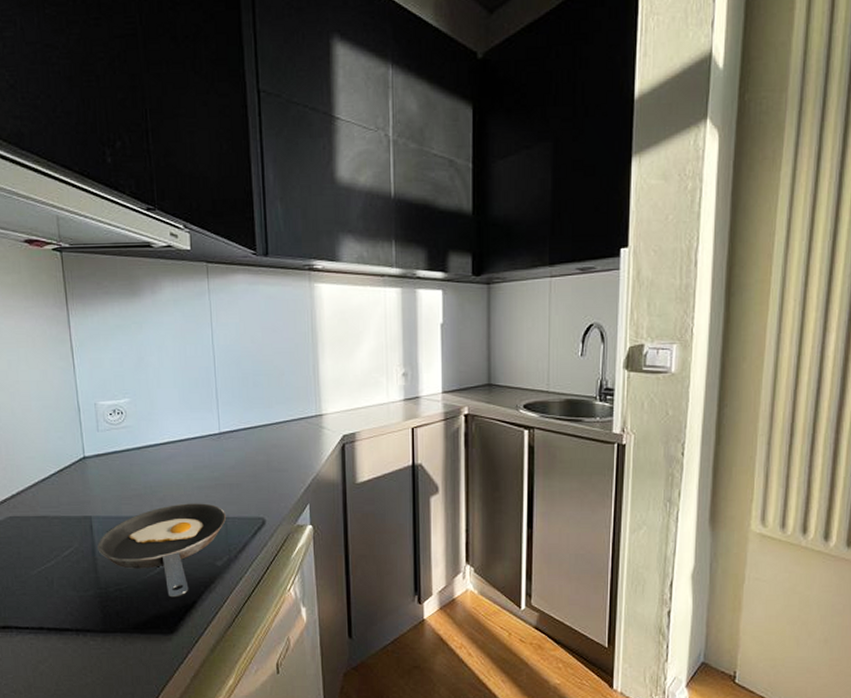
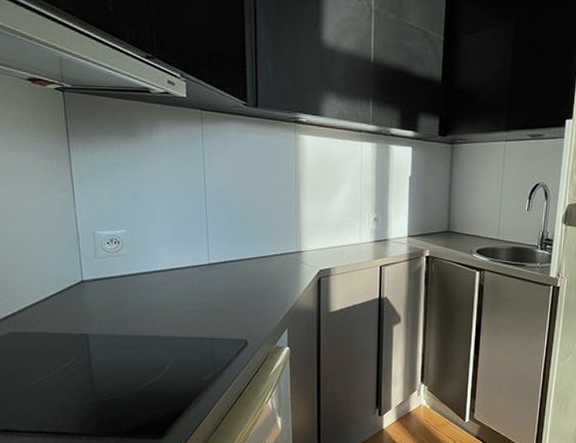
frying pan: present [97,503,226,599] -> none [94,325,212,408]

